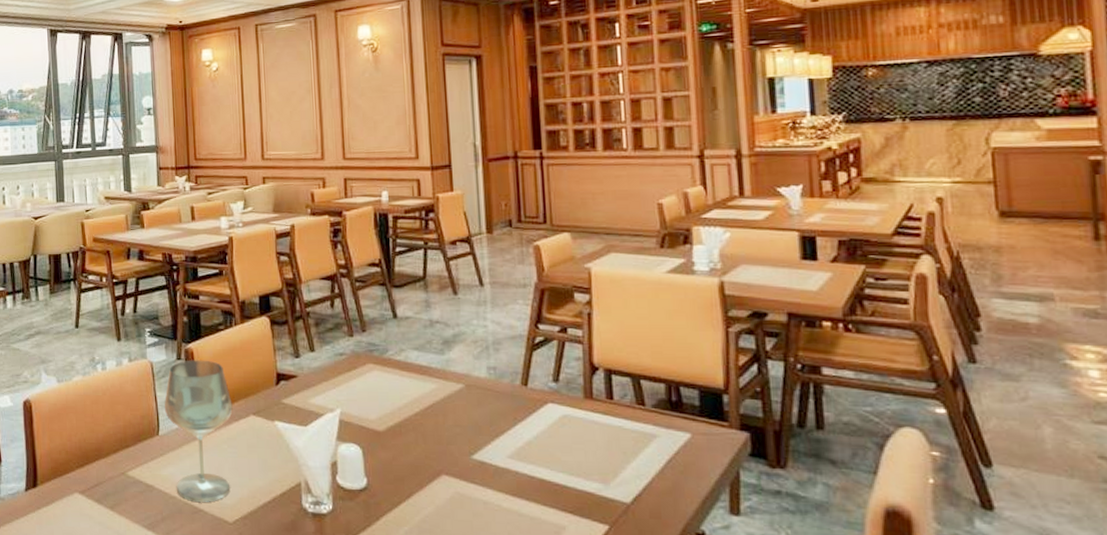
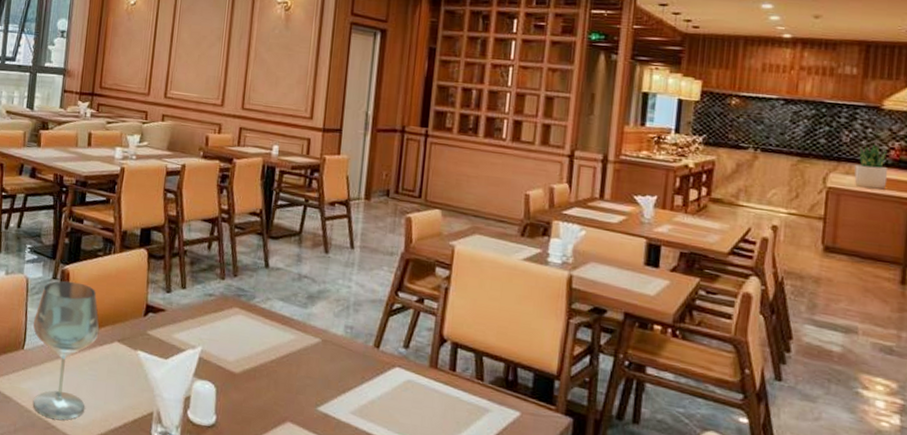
planter: none [1019,94,1060,143] -> present [854,144,888,190]

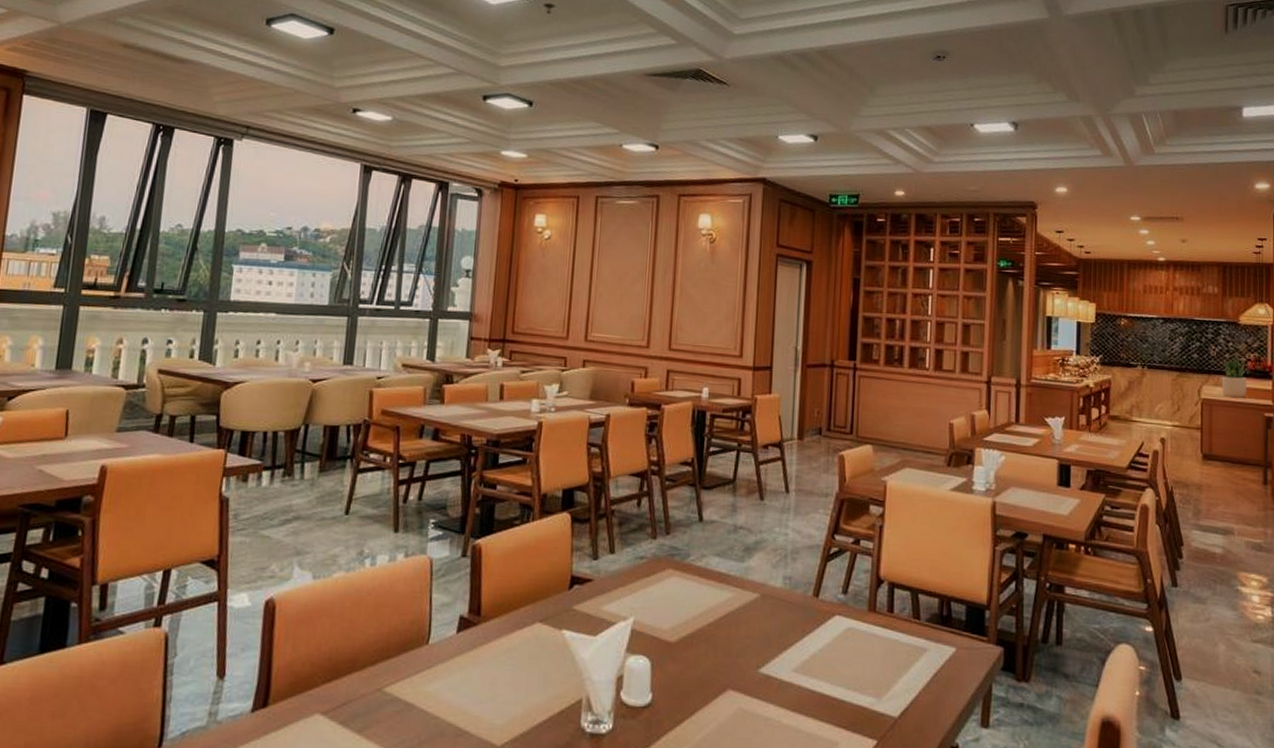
wine glass: present [32,281,100,420] -> none [440,558,519,723]

